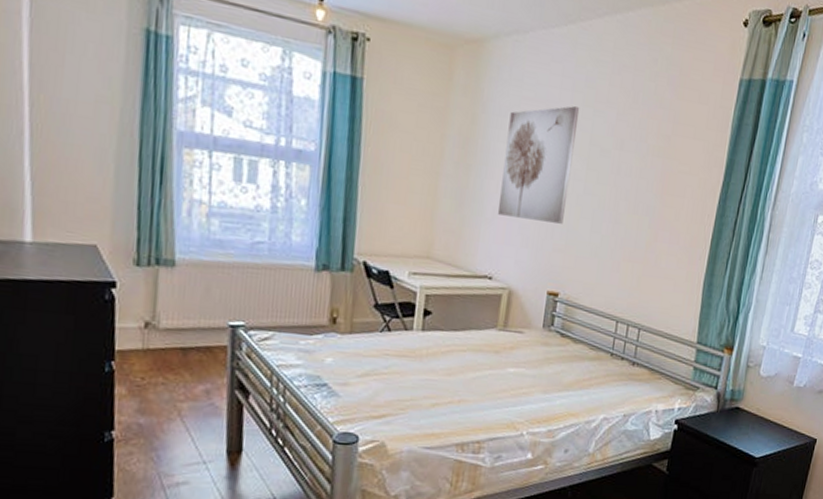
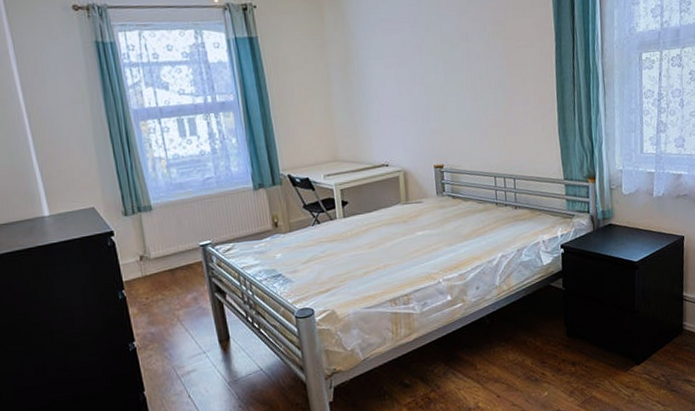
wall art: present [497,105,580,224] -> none [374,16,434,115]

